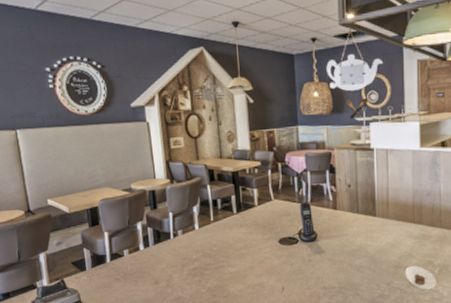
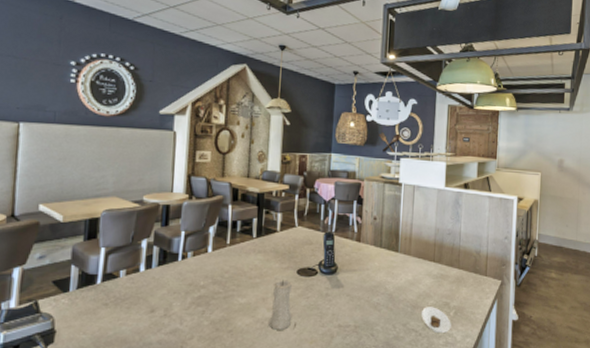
candle: none [259,249,280,294] -> present [269,280,293,330]

